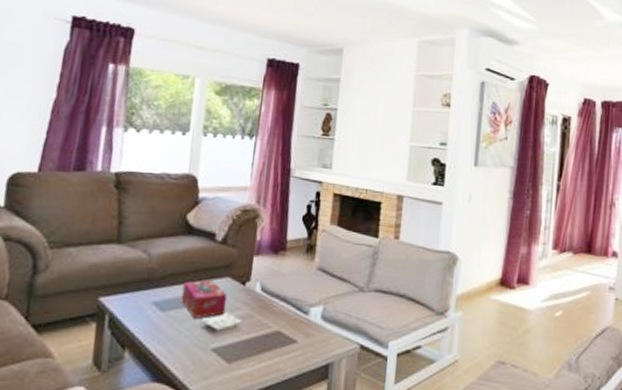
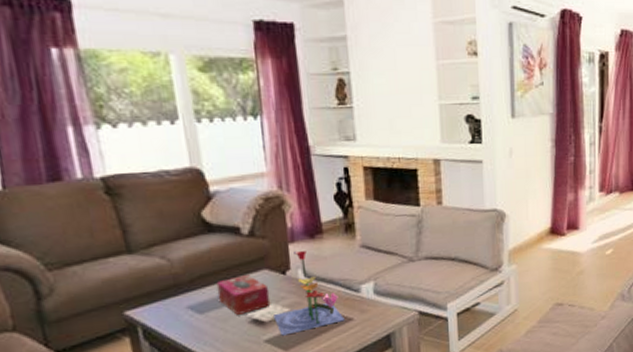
flower: none [225,265,289,347] -> present [274,251,345,336]

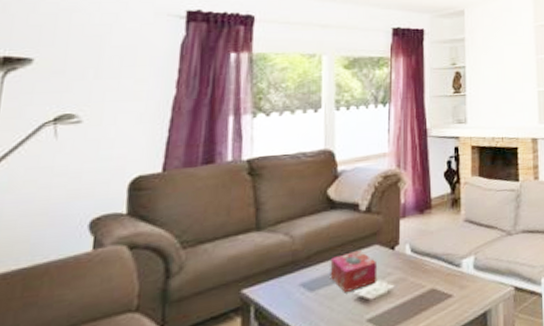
flower: present [274,251,345,336] -> none [379,226,445,315]

